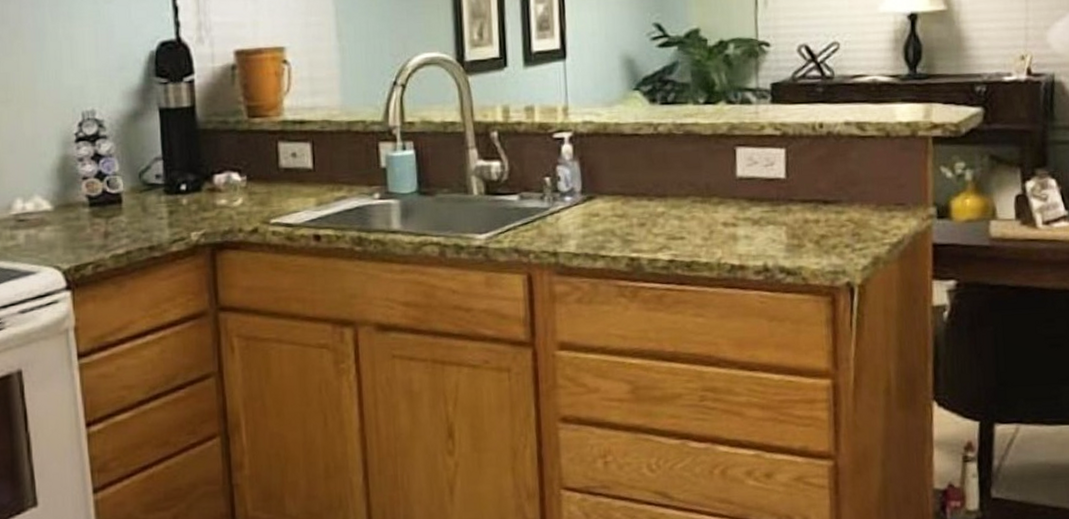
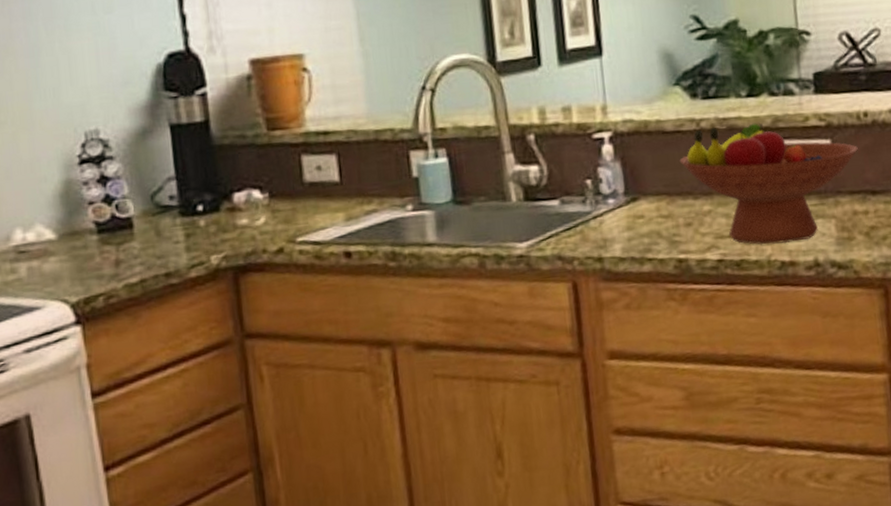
fruit bowl: none [636,129,812,248] -> present [679,123,858,245]

